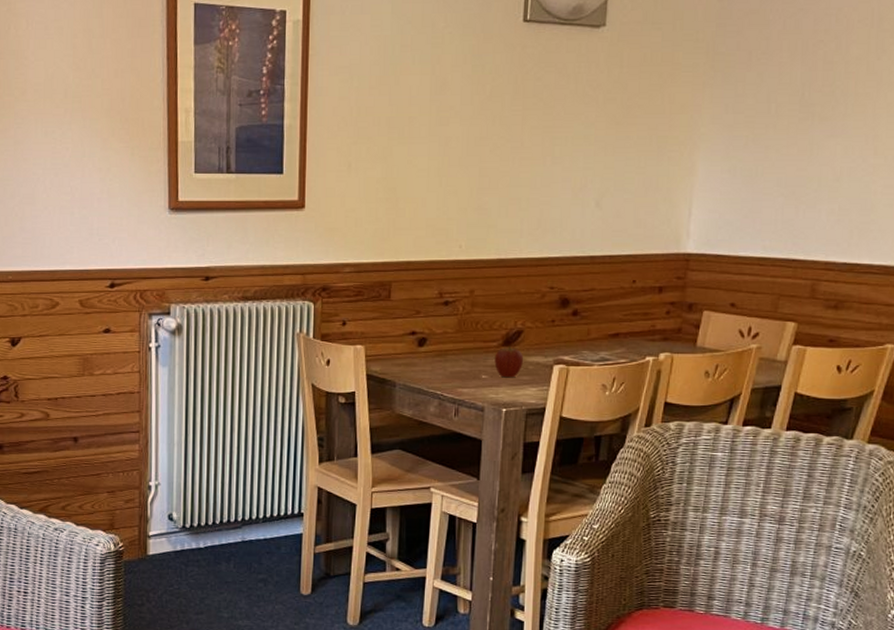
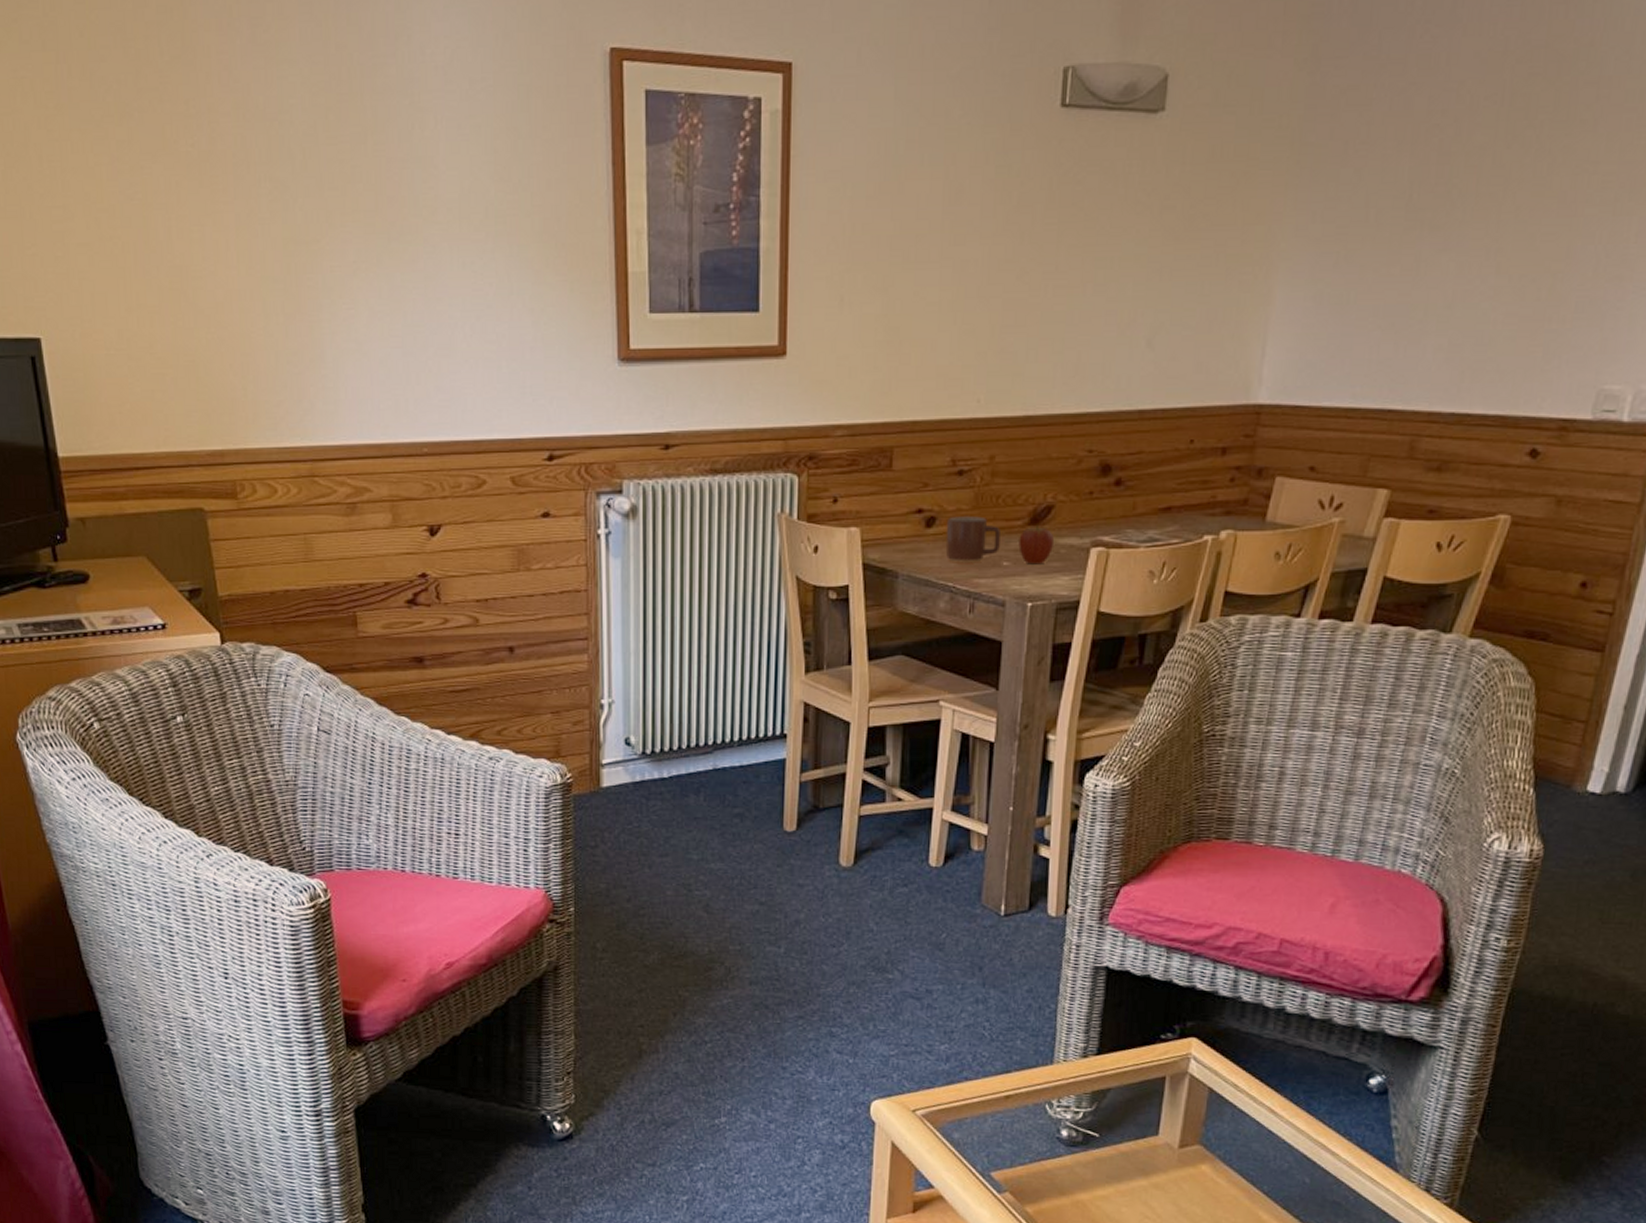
mug: none [434,338,479,376] -> present [945,516,1000,563]

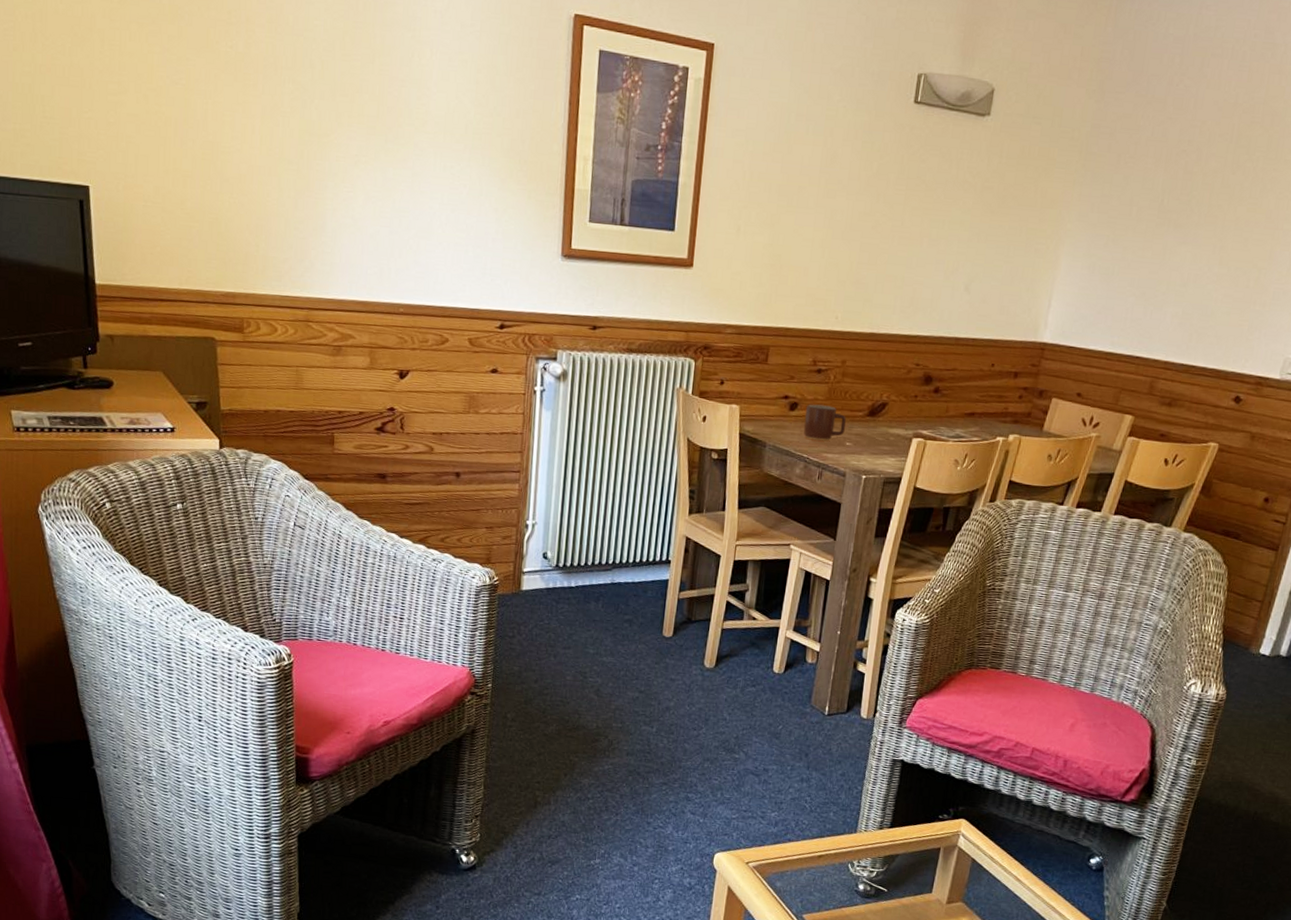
fruit: present [1018,524,1055,565] -> none [858,416,887,447]

